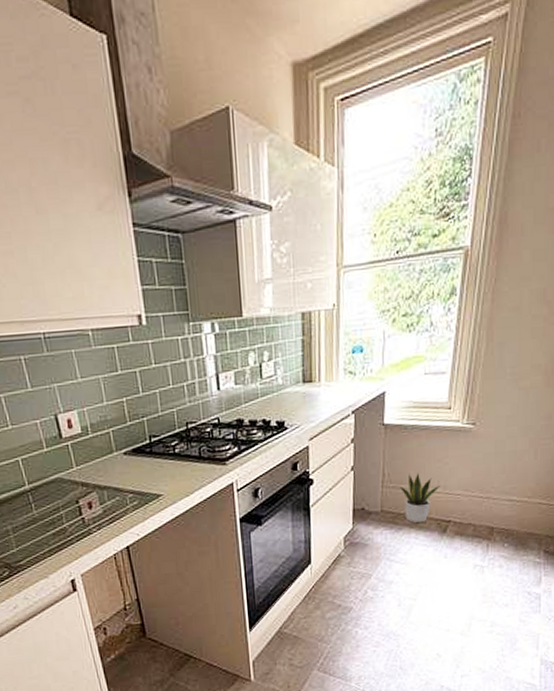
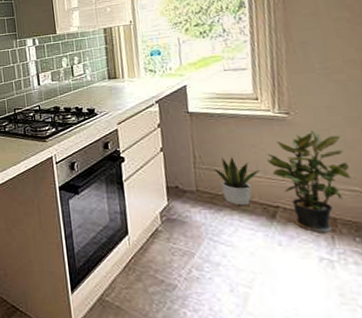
potted plant: none [449,440,514,542] -> present [267,129,351,232]

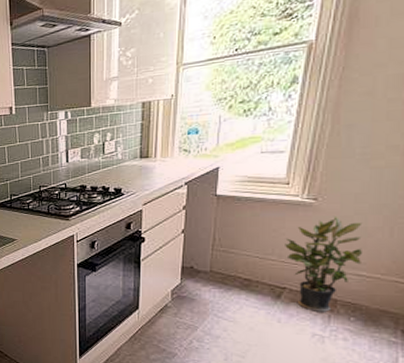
potted plant: present [212,156,260,205] -> none [230,239,275,285]

